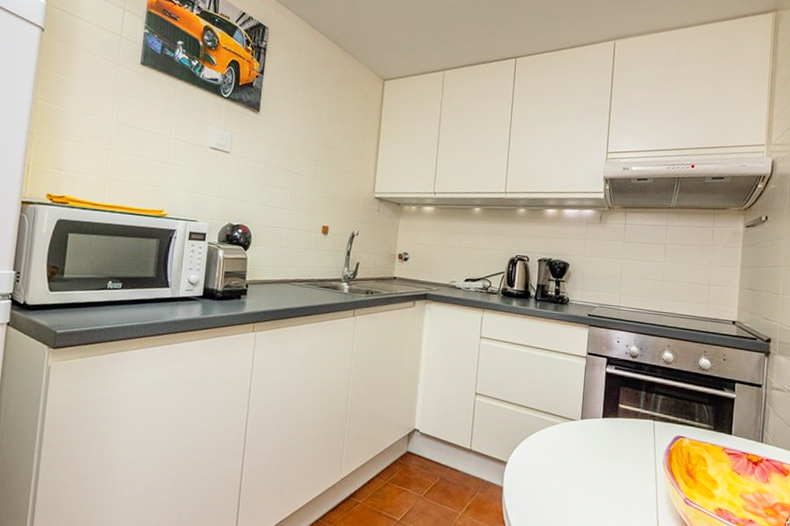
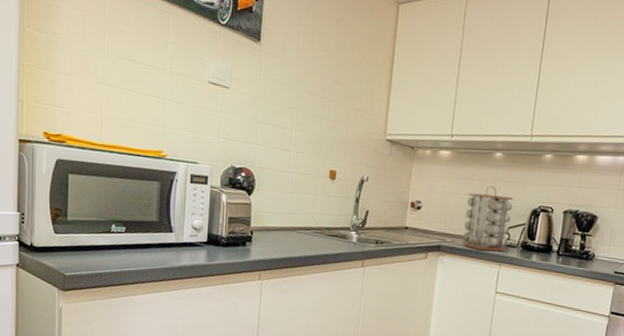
spice rack: none [447,237,493,299] -> present [462,185,514,252]

